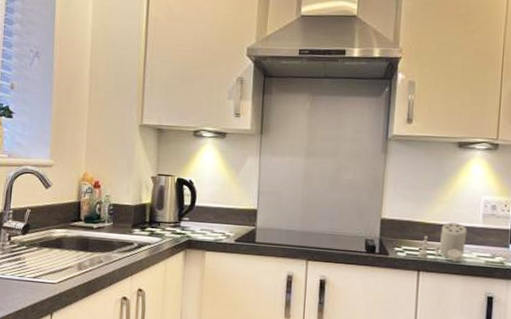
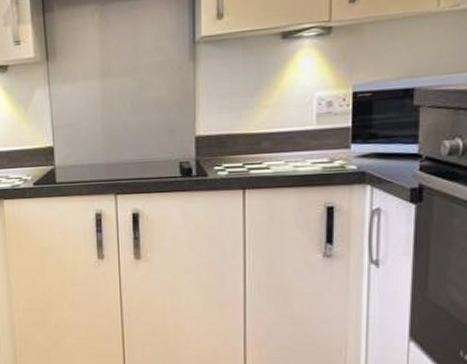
utensil holder: present [417,222,468,262] -> none [241,128,299,175]

